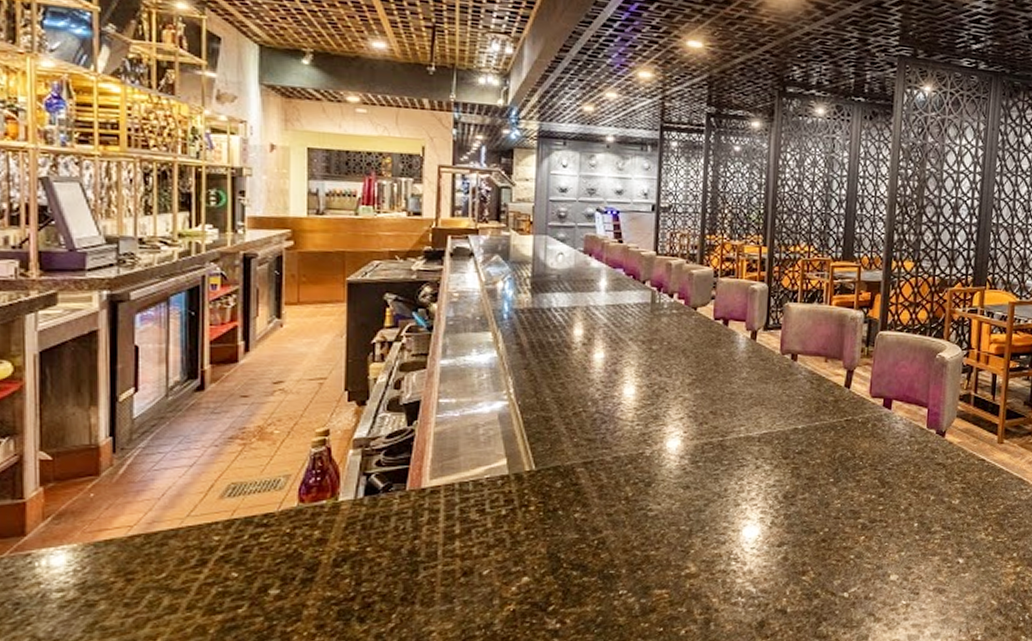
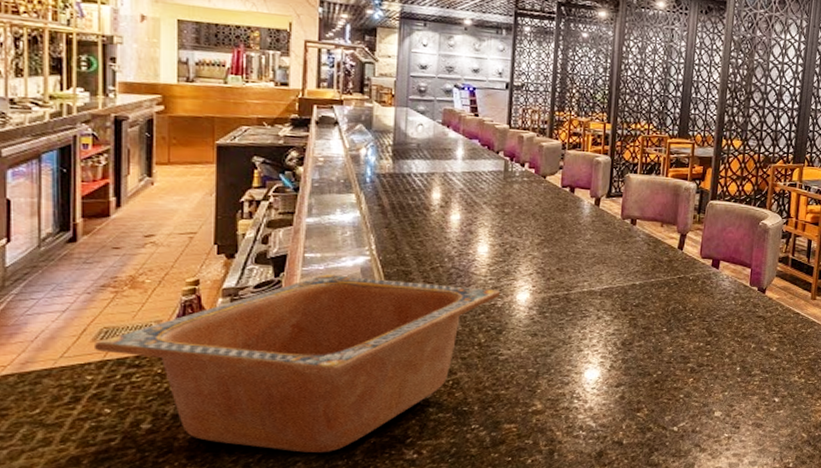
serving bowl: none [222,422,648,622] -> present [95,274,500,453]

